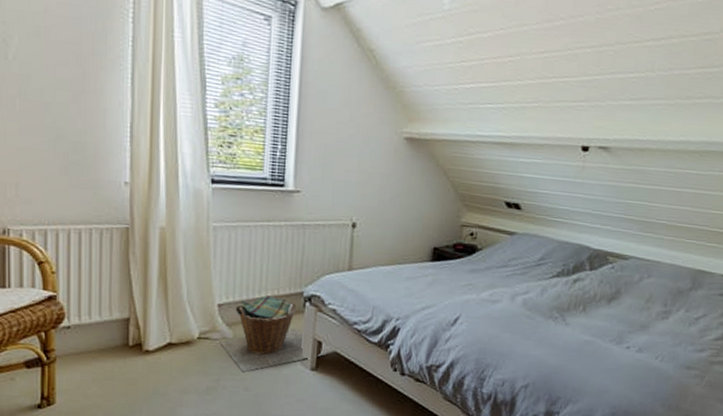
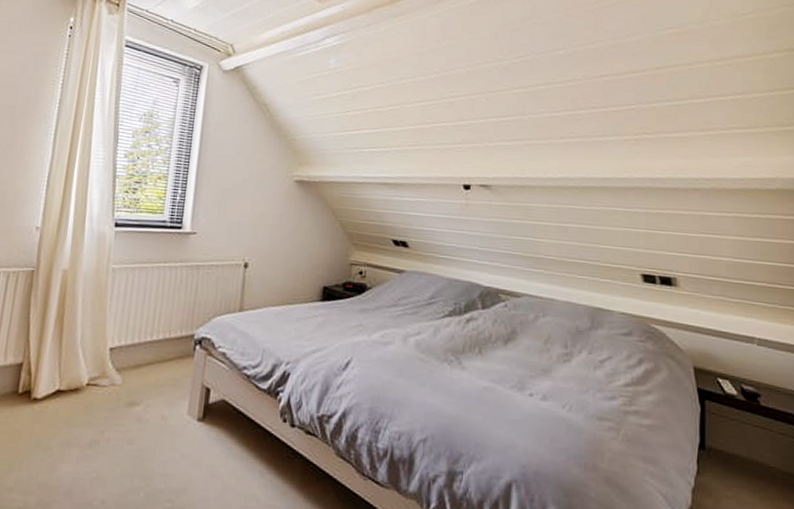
laundry basket: present [219,295,326,373] -> none [107,338,214,424]

